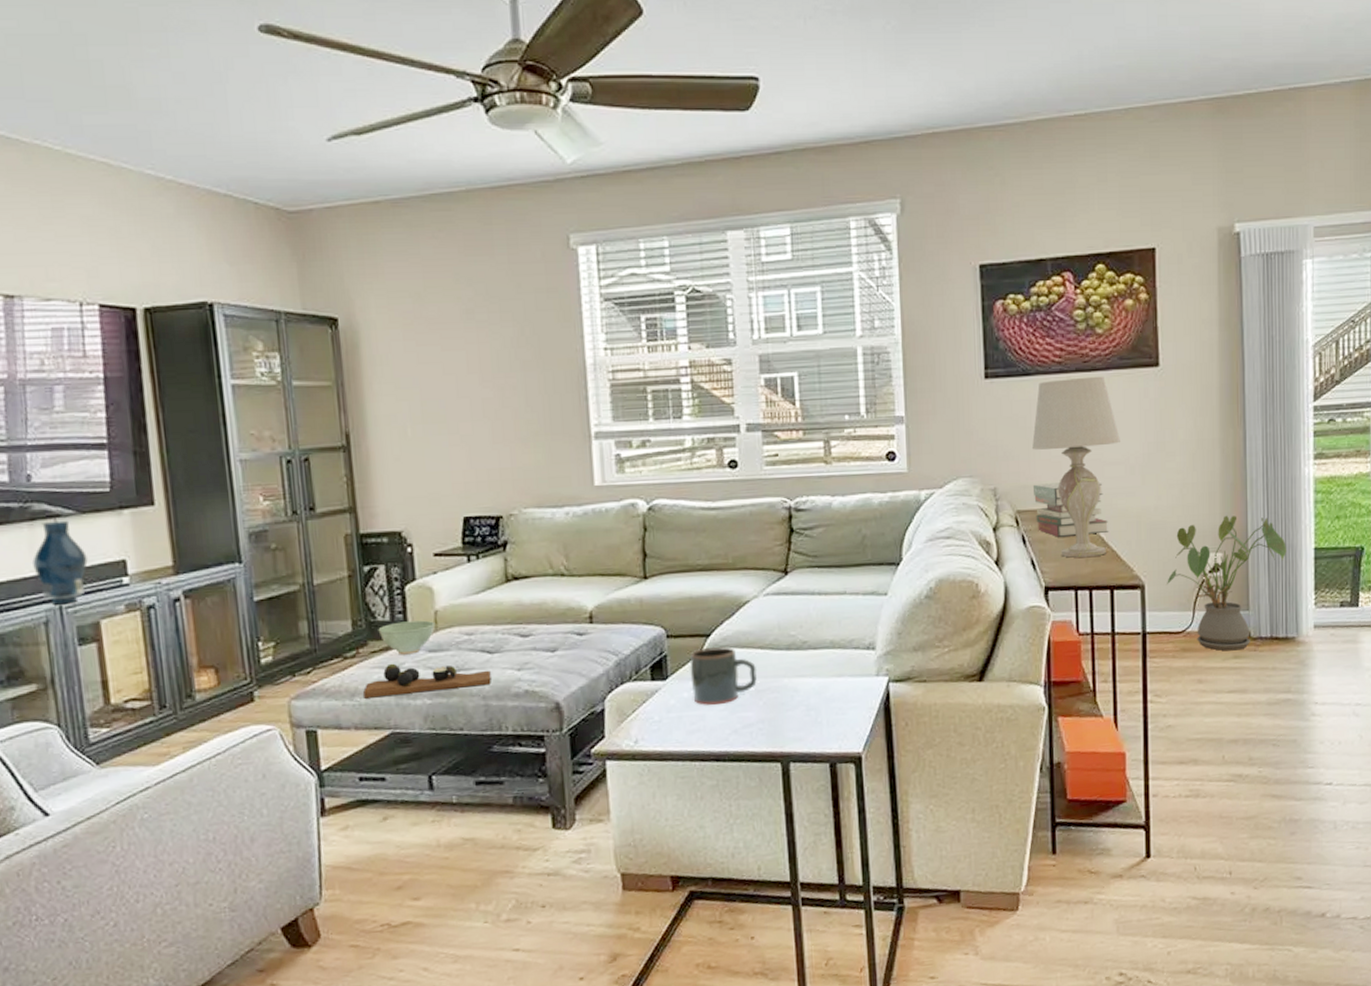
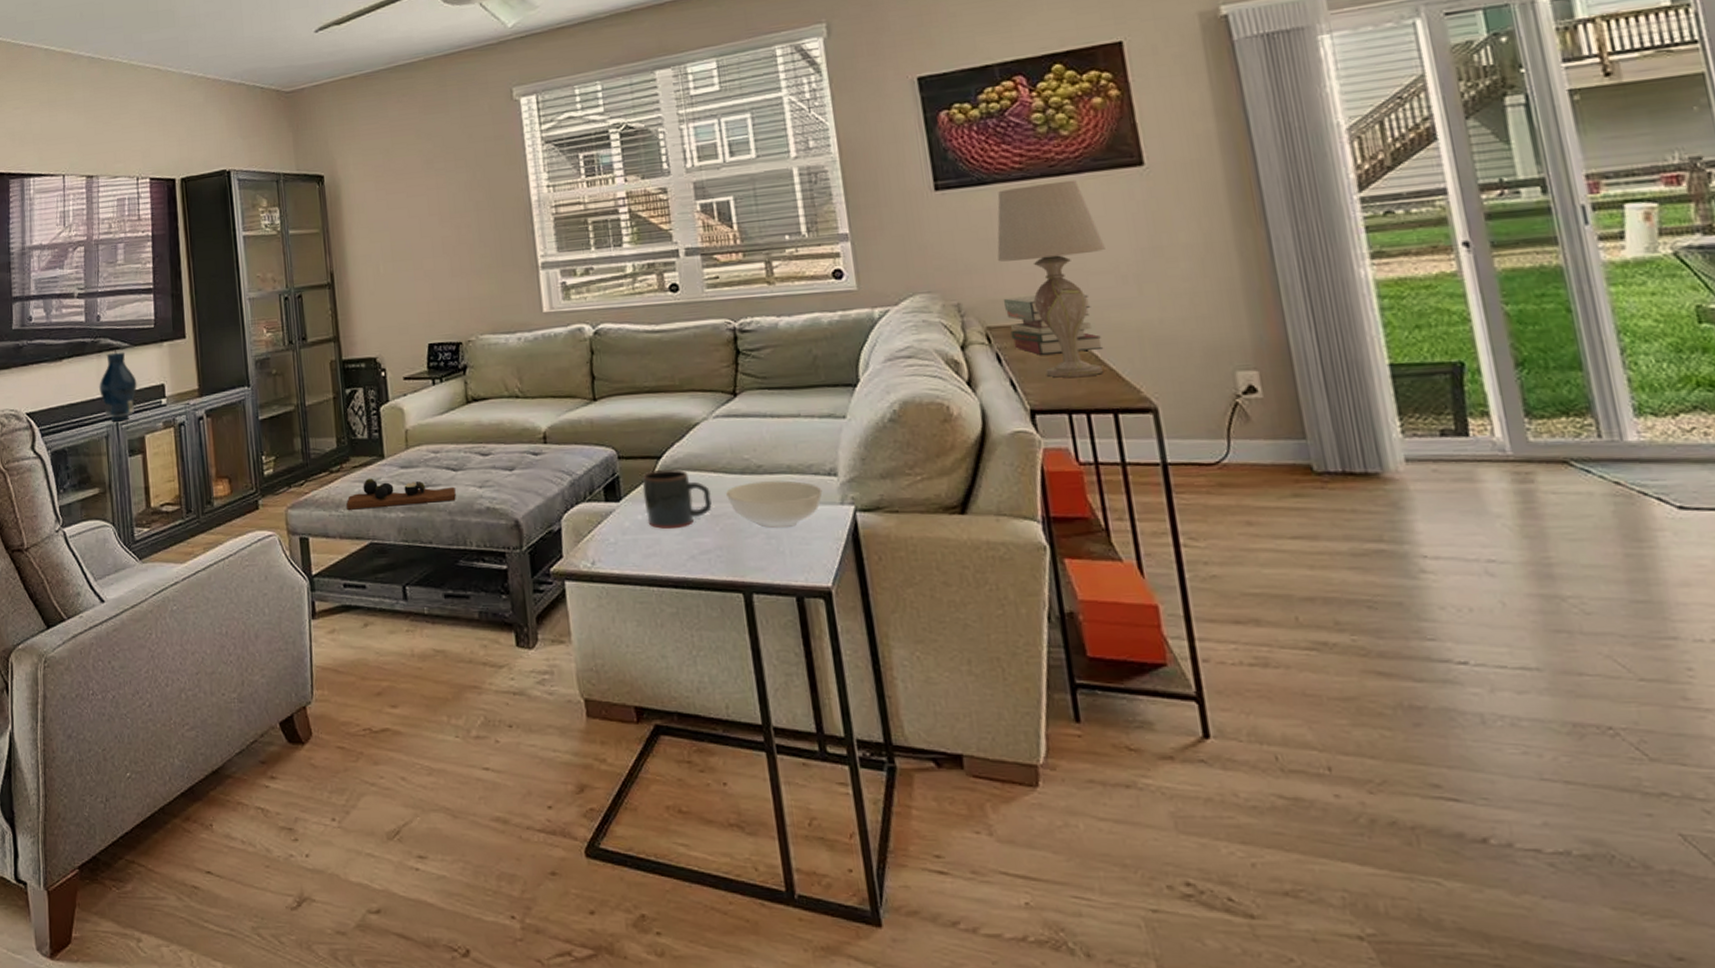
bowl: present [378,620,436,655] -> none [358,438,406,471]
bowl: none [771,655,861,701] -> present [726,480,823,529]
house plant: present [1167,515,1286,651] -> none [1187,326,1350,488]

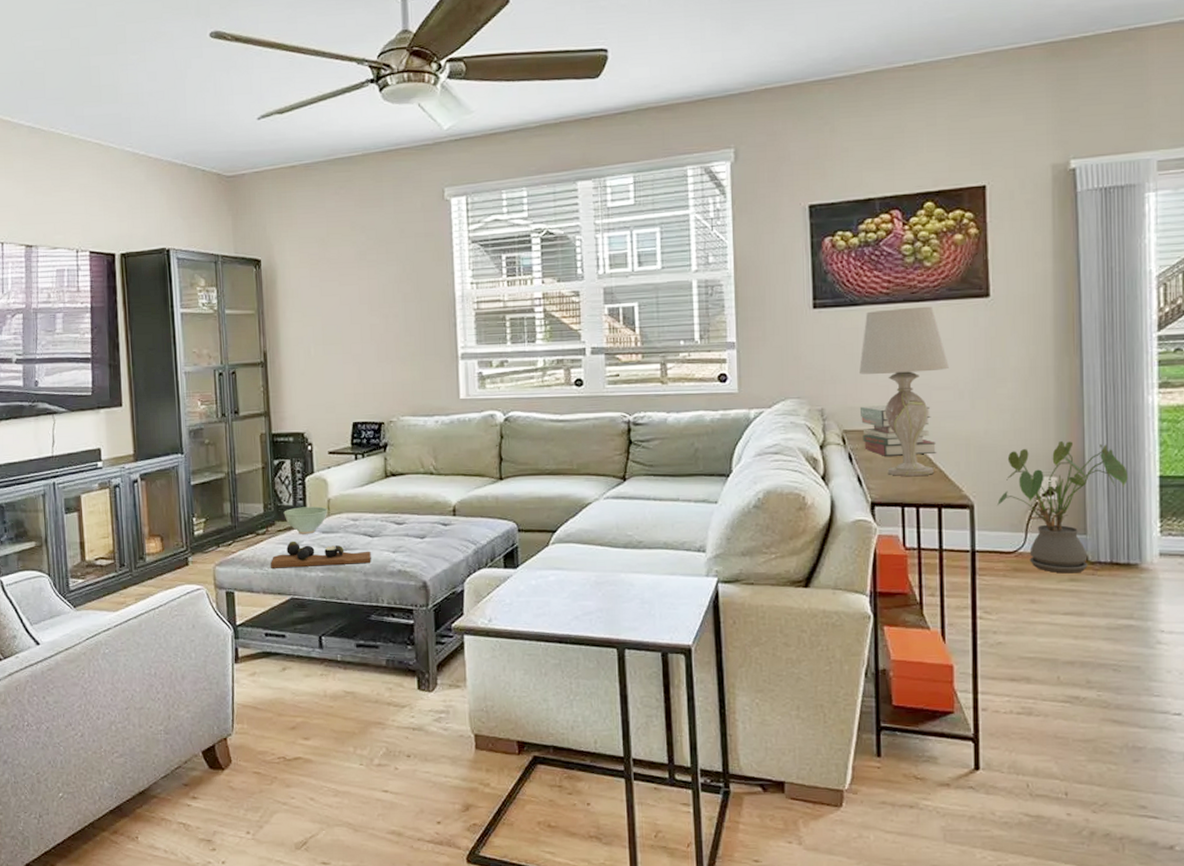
vase: present [98,352,137,422] -> none [35,416,74,481]
bowl: none [358,438,406,471] -> present [283,506,328,534]
mug: present [642,469,712,530] -> none [537,541,597,594]
bowl: present [726,480,823,529] -> none [610,555,692,596]
house plant: none [1187,326,1350,488] -> present [997,440,1128,574]

